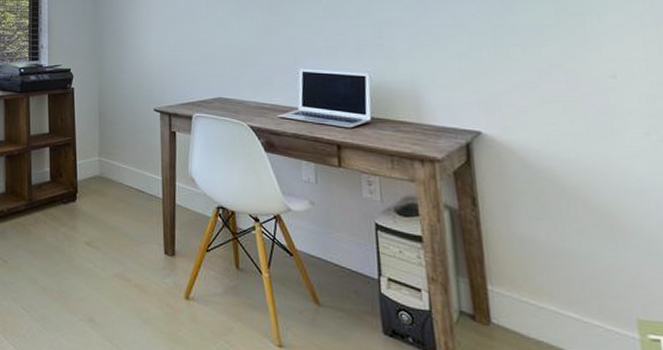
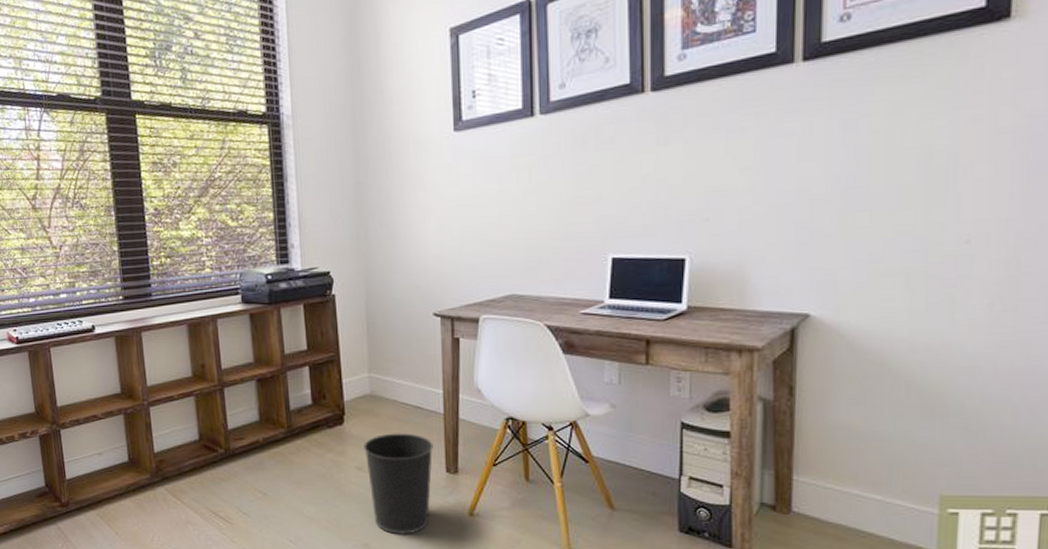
wastebasket: none [93,213,153,313] -> present [364,433,434,534]

